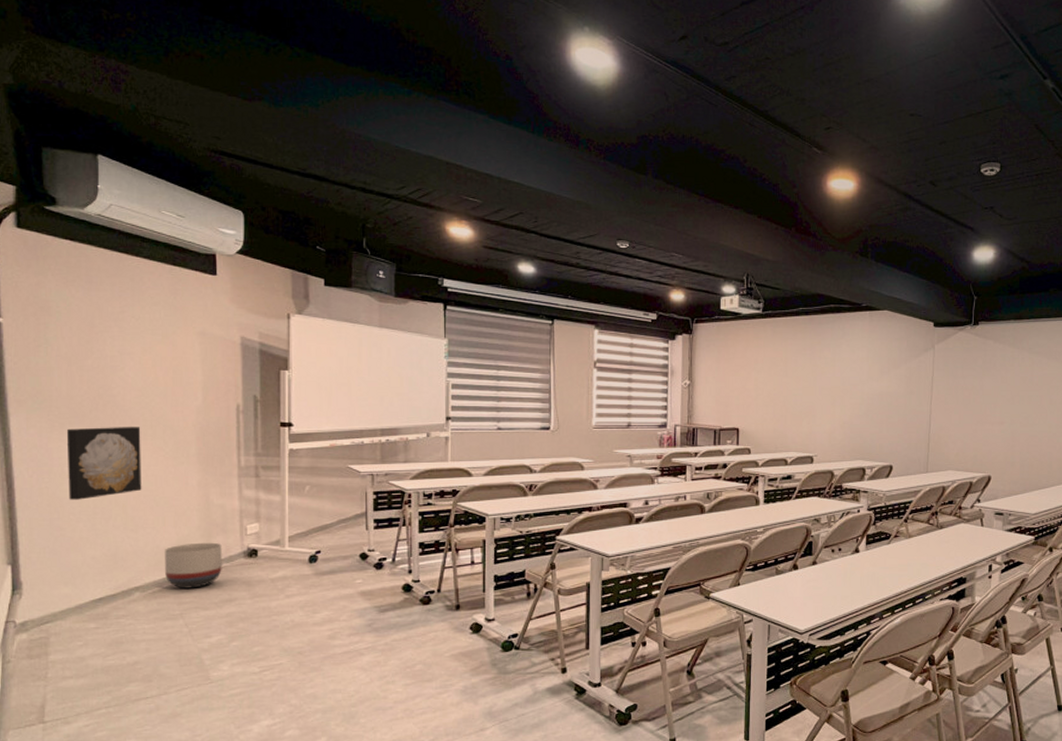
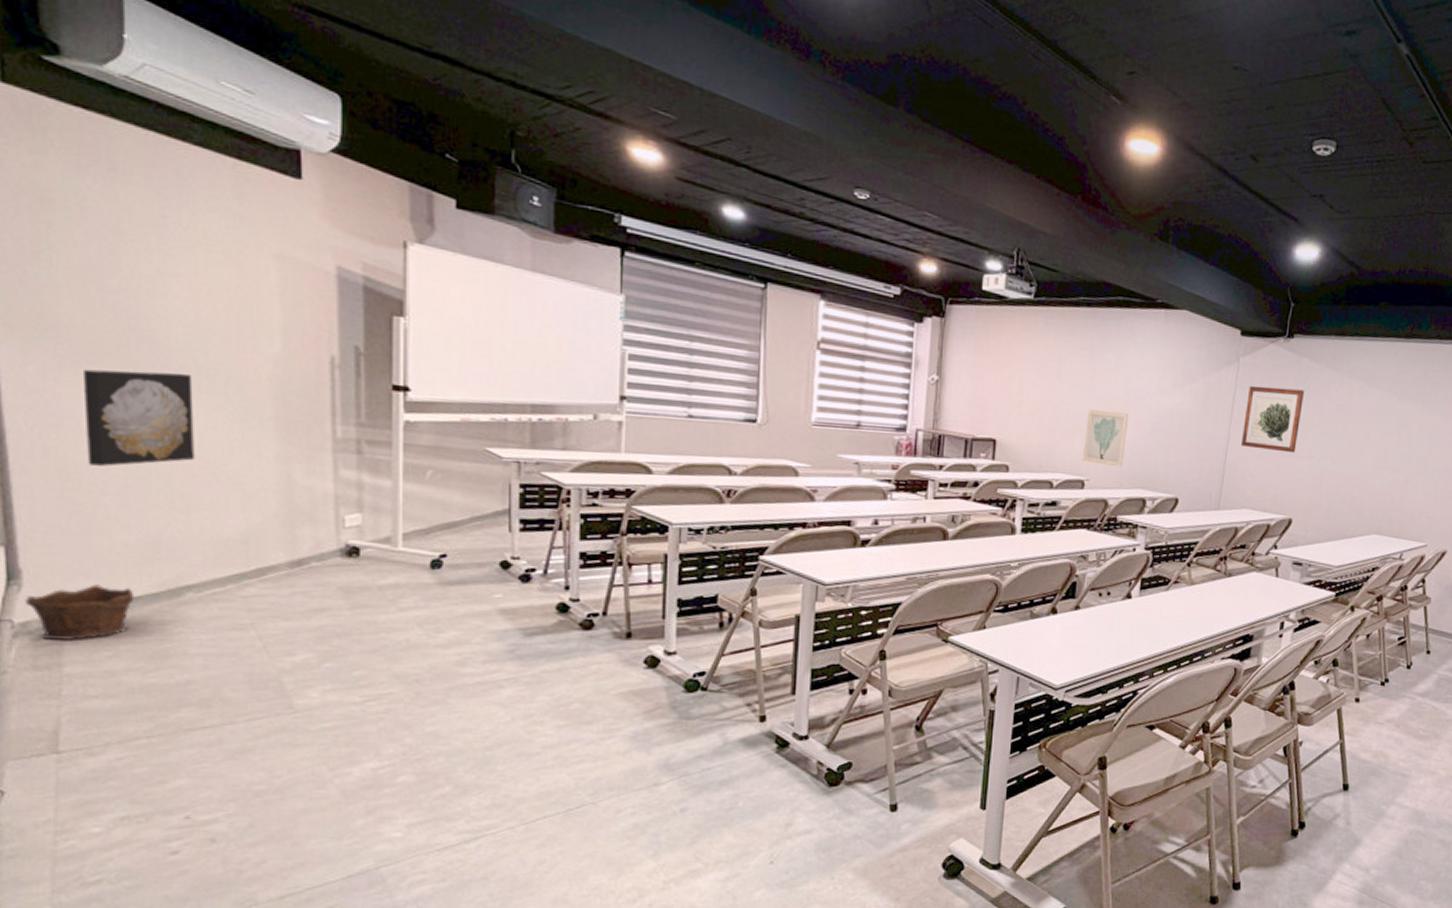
clay pot: none [23,590,99,636] -> present [23,584,135,641]
planter: present [165,542,222,589] -> none [229,533,310,592]
wall art: none [811,398,846,443] -> present [1083,410,1129,468]
wall art: none [941,367,992,420] -> present [1240,385,1304,453]

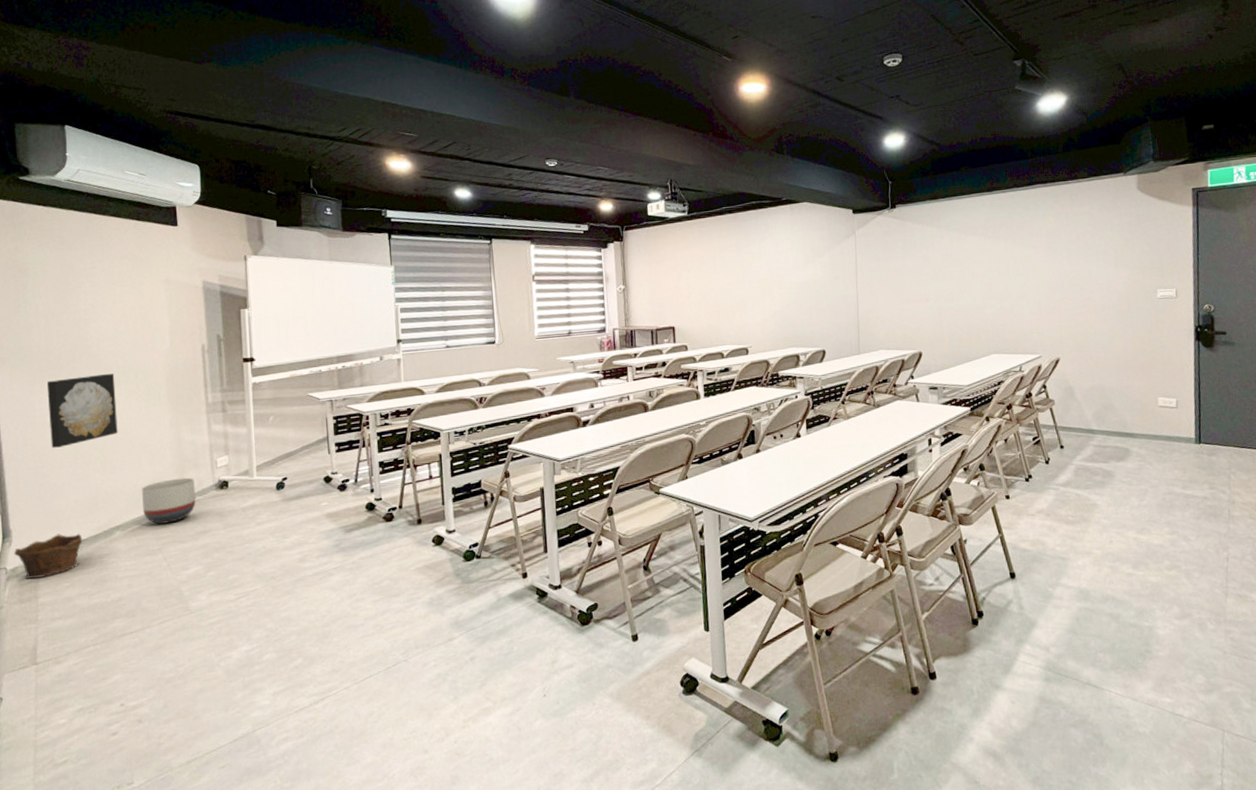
planter: none [229,533,310,592] -> present [142,477,196,524]
wall art: present [1083,410,1129,468] -> none [742,289,777,333]
wall art: present [1240,385,1304,453] -> none [867,247,915,300]

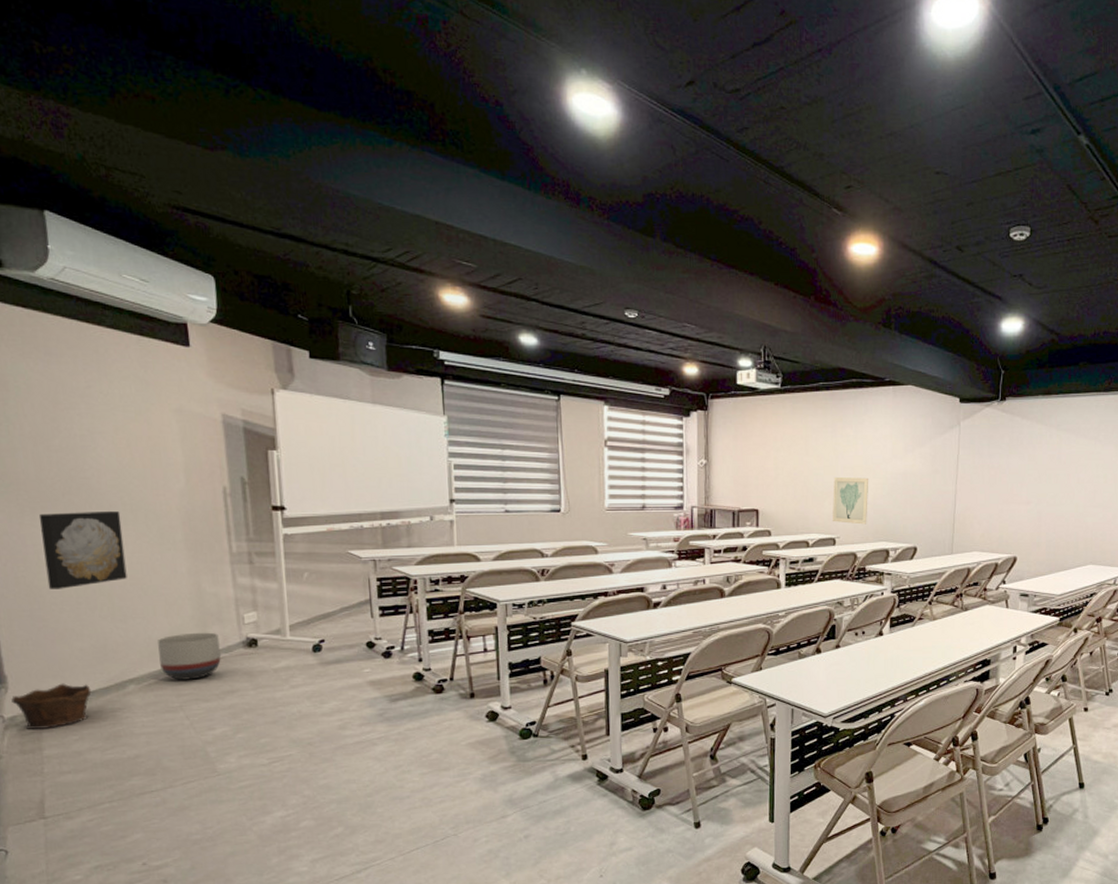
wall art: none [742,289,777,333] -> present [833,477,869,525]

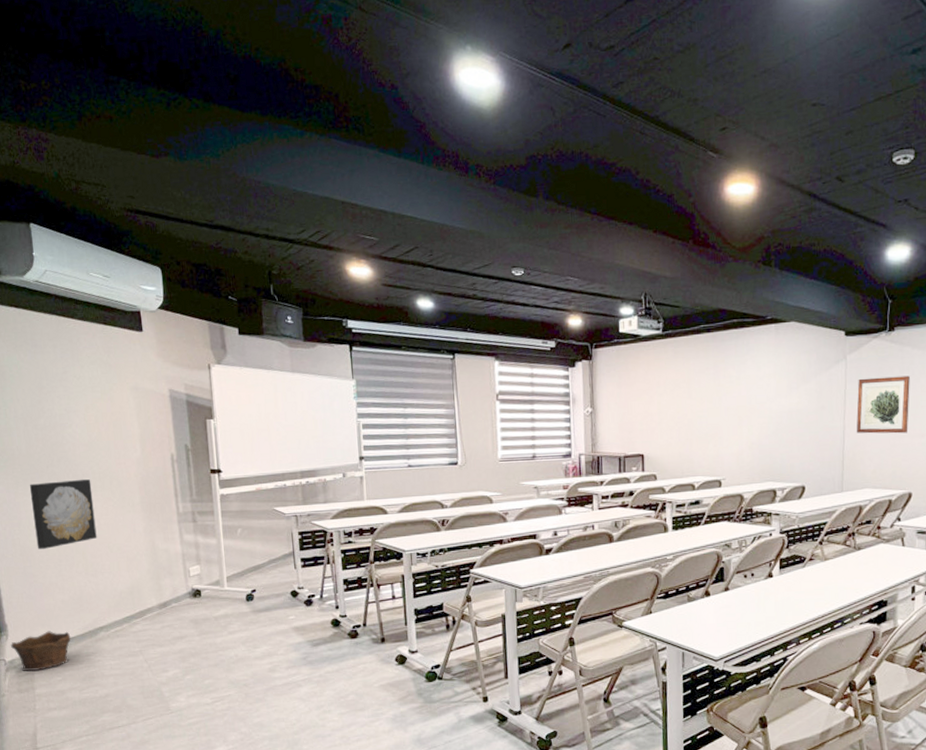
planter: present [158,632,221,680] -> none [121,584,172,628]
wall art: present [833,477,869,525] -> none [717,417,754,465]
wall art: none [967,445,1019,500] -> present [856,375,910,434]

